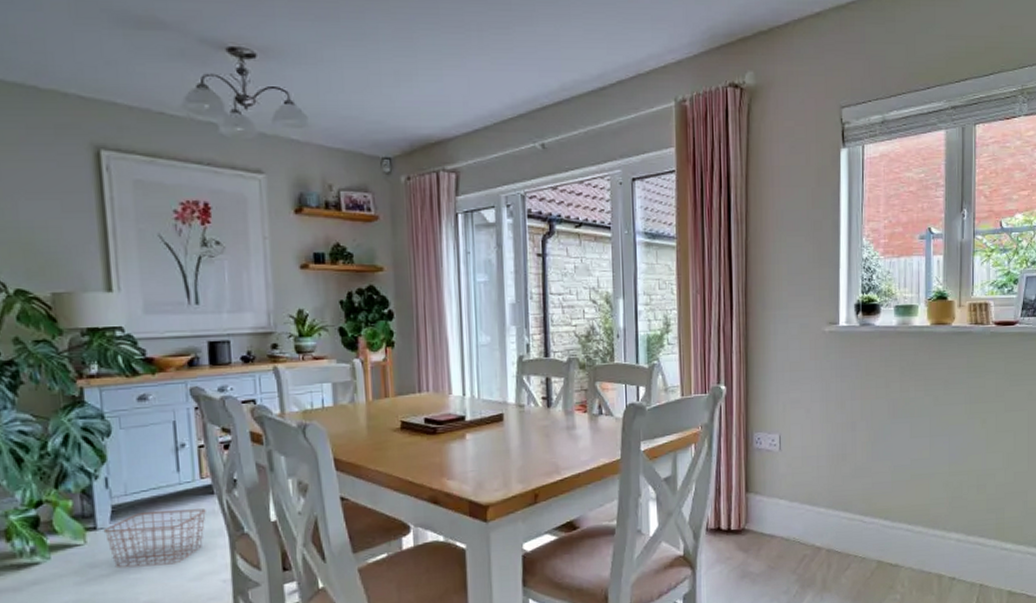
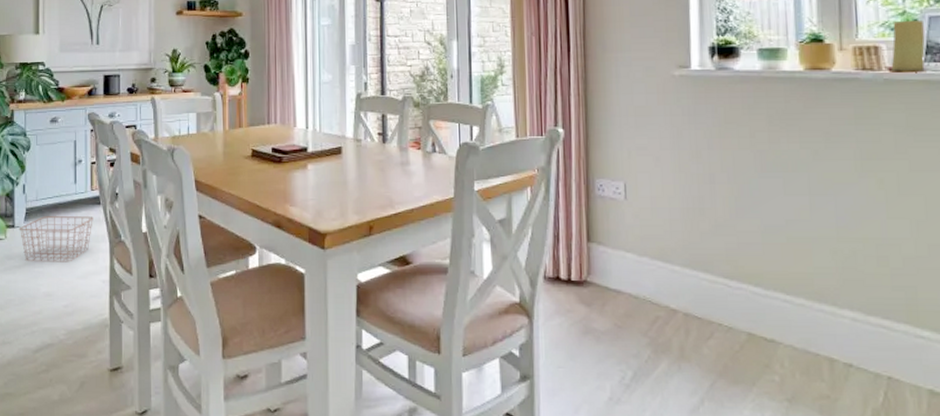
candle: none [993,280,1022,327] -> present [886,21,927,74]

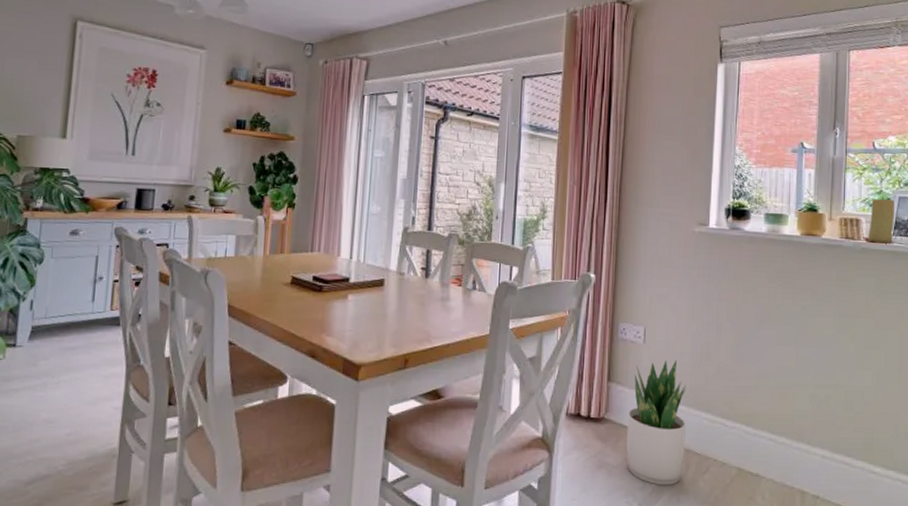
basket: present [19,216,93,262] -> none [21,336,111,387]
planter: none [612,216,683,353] -> present [626,360,687,486]

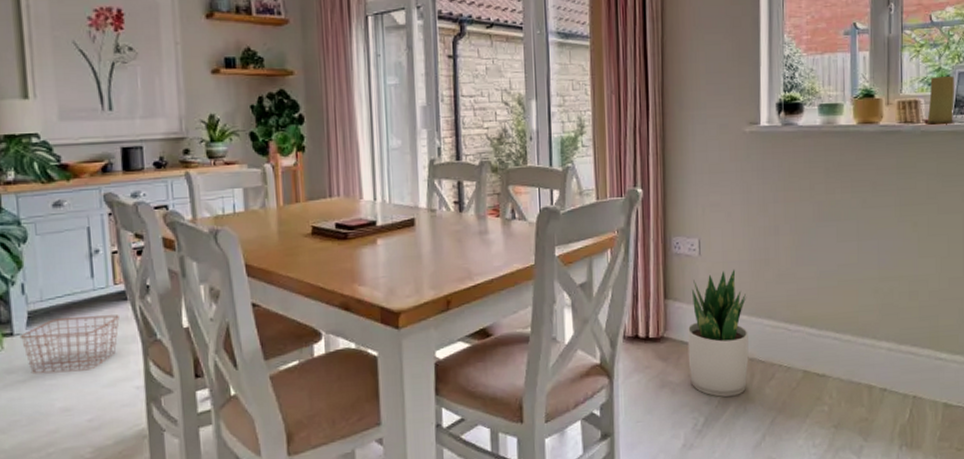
basket: none [21,336,111,387] -> present [19,315,120,375]

